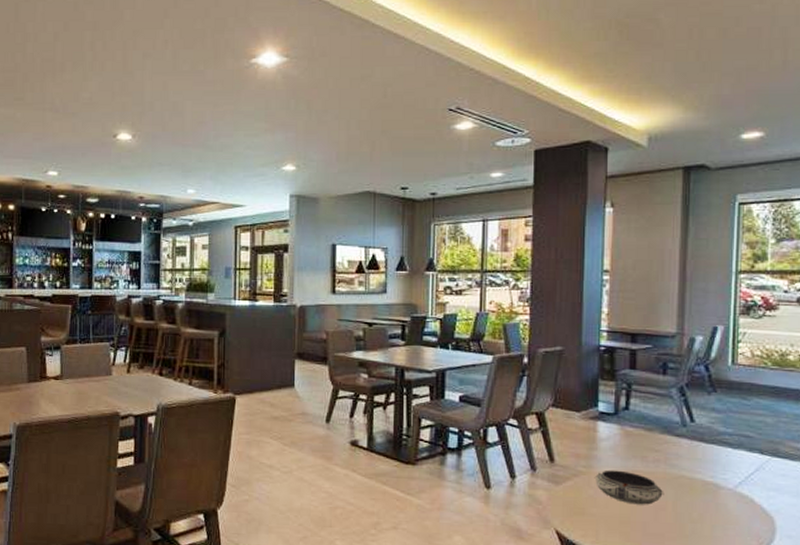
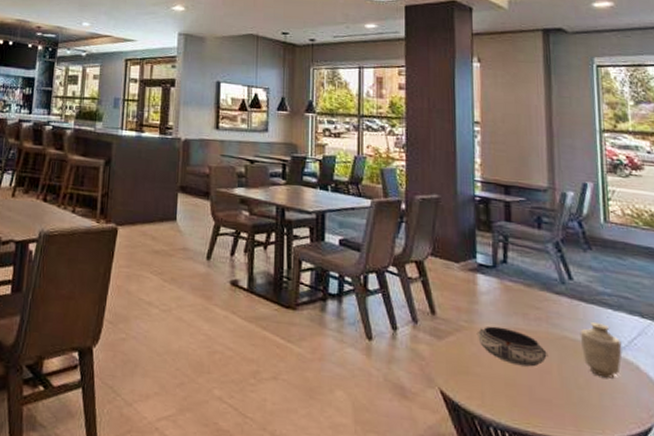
vase: none [697,461,738,511] -> present [579,322,622,379]

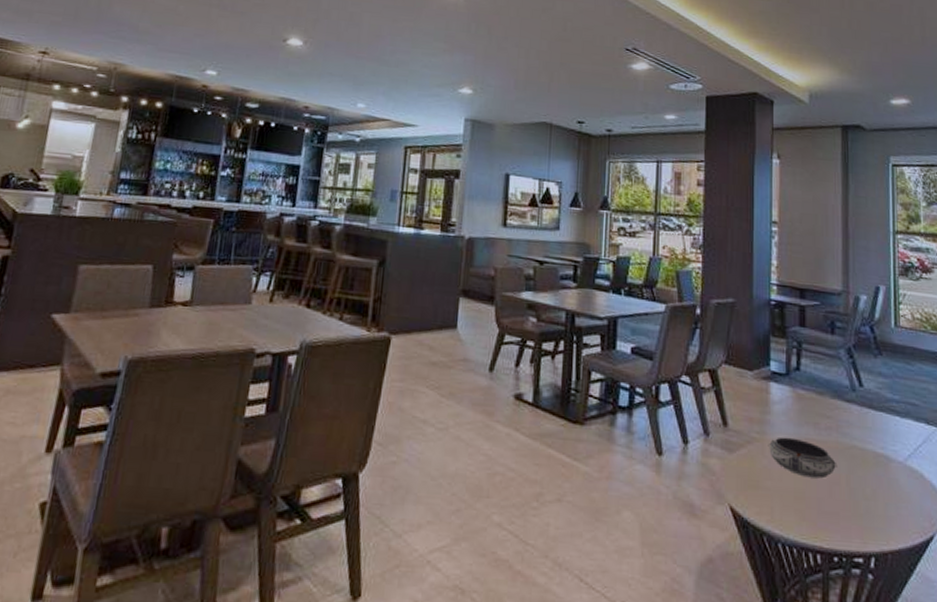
vase: present [579,322,622,379] -> none [868,430,908,488]

